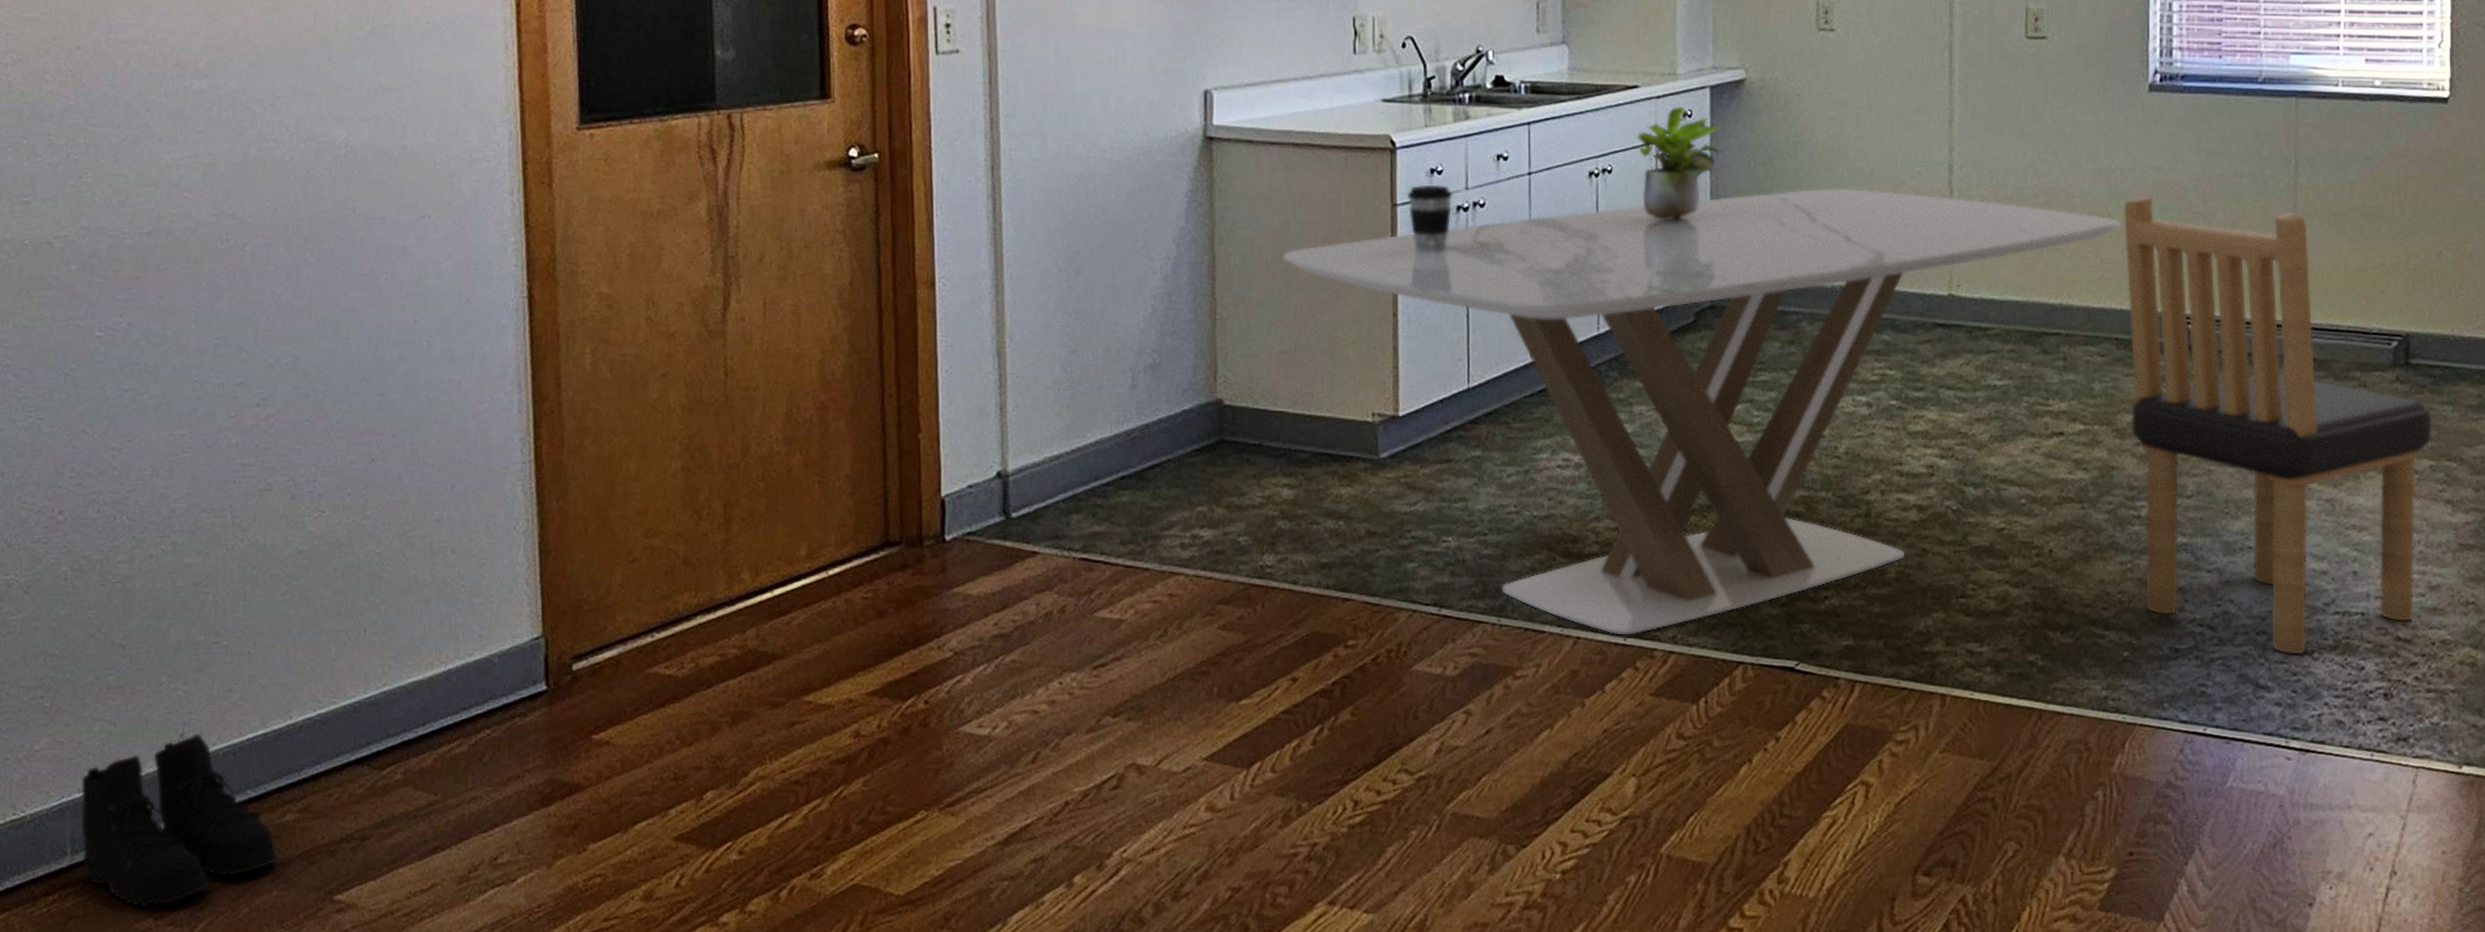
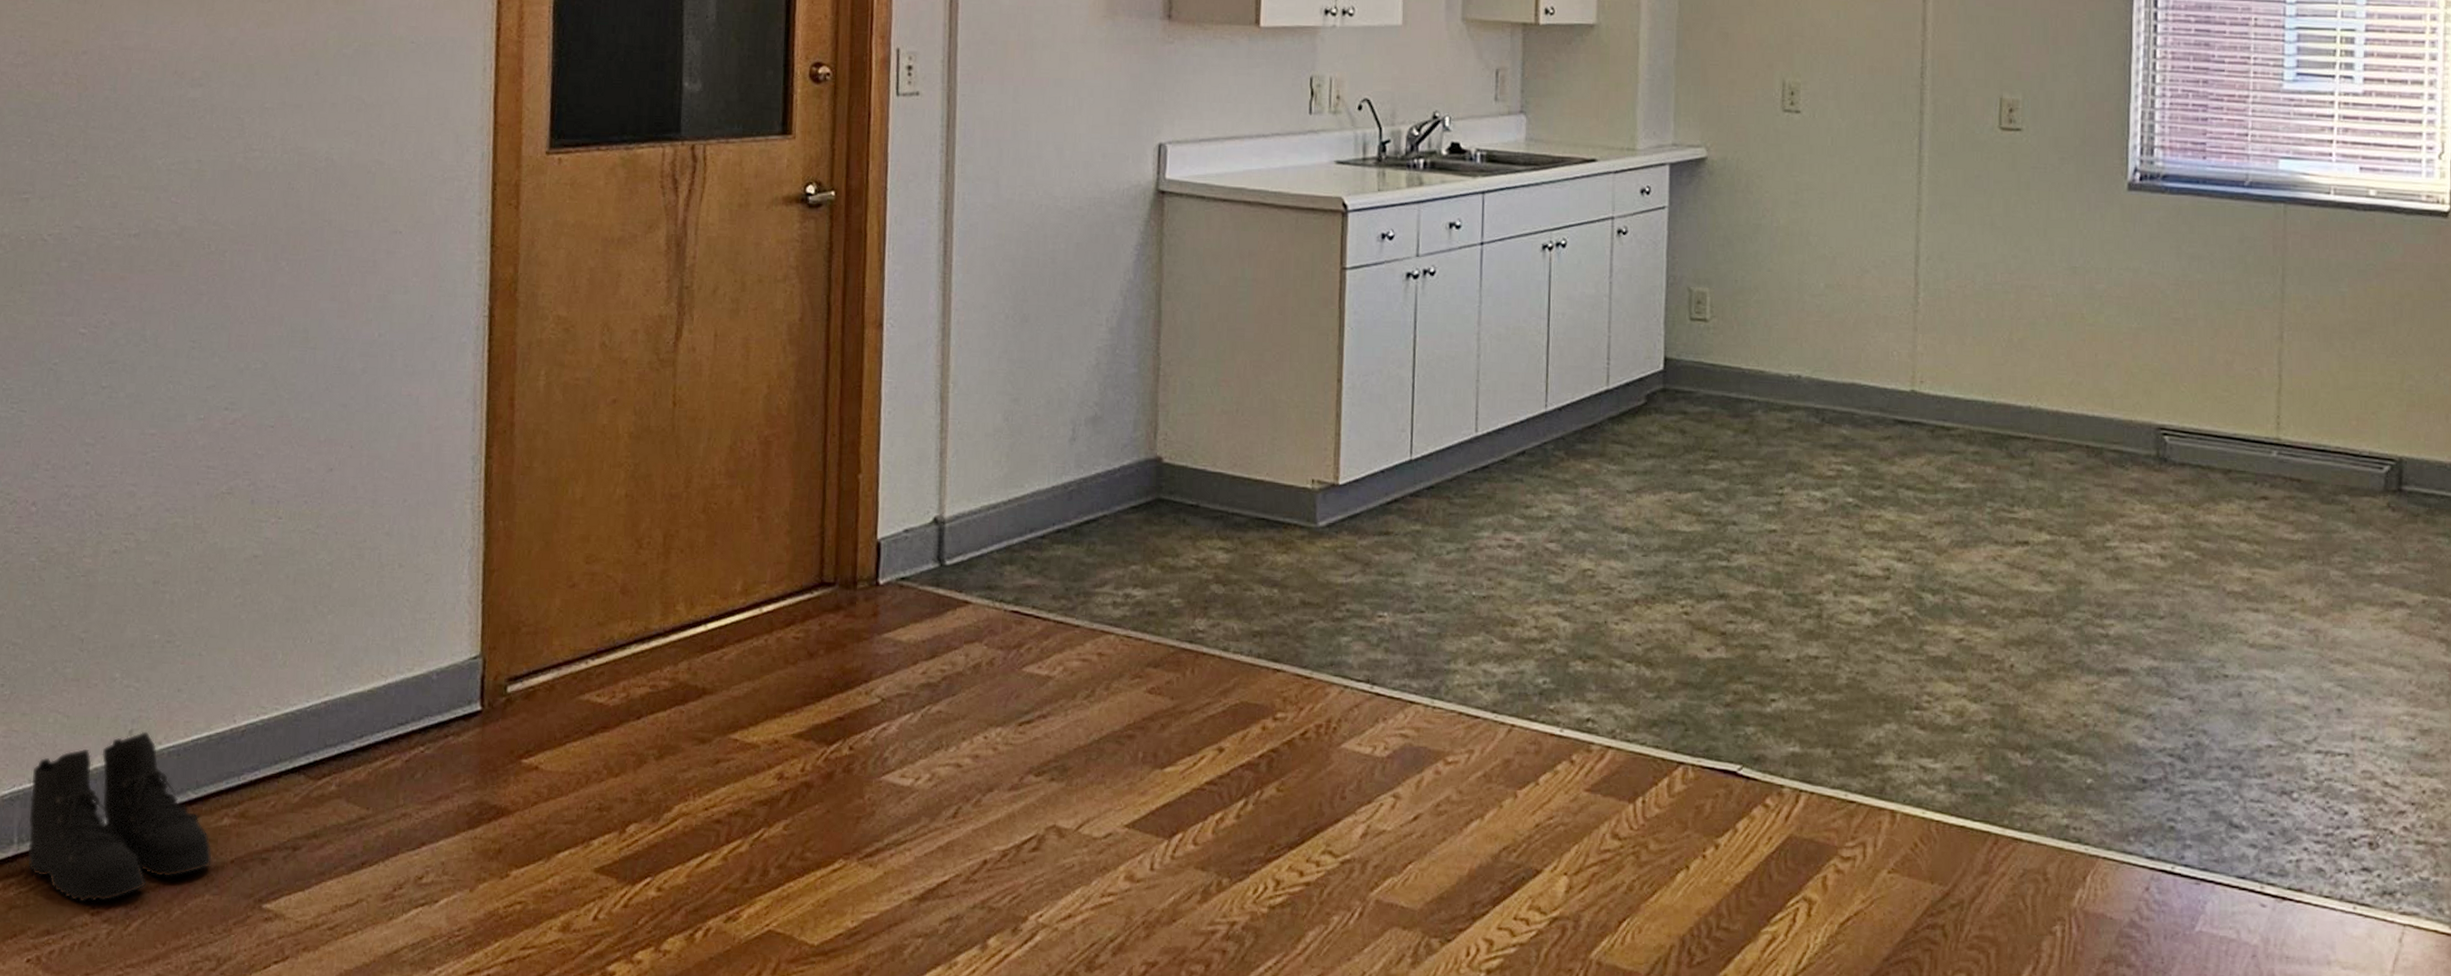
dining table: present [1283,188,2121,635] -> none [1230,273,2095,727]
coffee cup: present [1406,184,1453,252] -> none [1356,249,1403,319]
potted plant: present [1637,106,1724,219] -> none [1593,182,1683,297]
dining chair: present [2124,196,2432,655] -> none [2098,298,2426,794]

